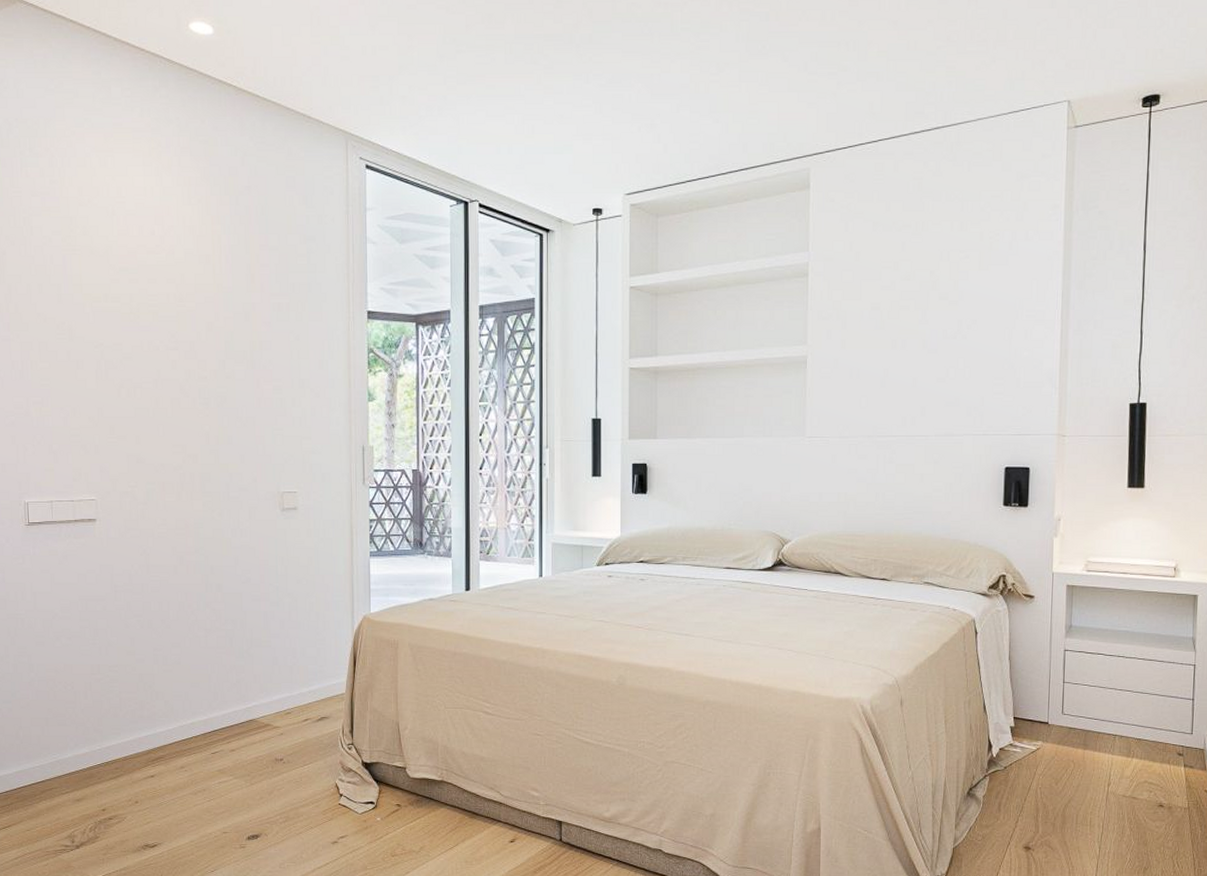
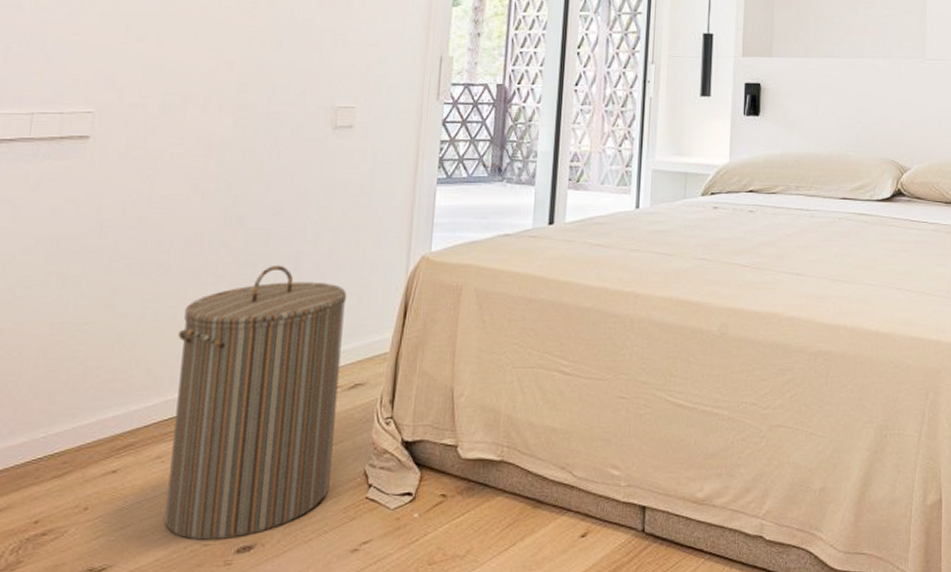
laundry hamper: none [184,622,310,829] -> present [164,265,347,540]

